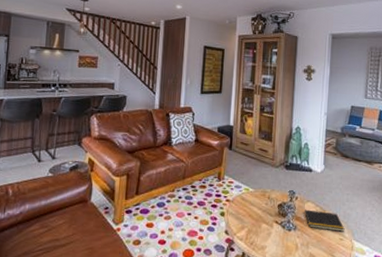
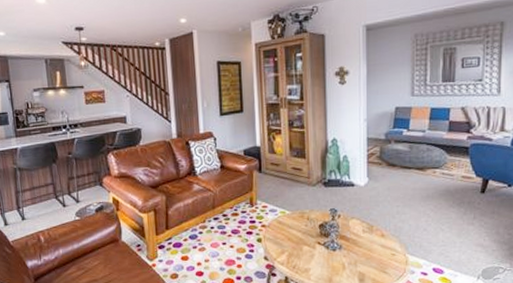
notepad: present [303,209,345,232] -> none [348,227,397,247]

